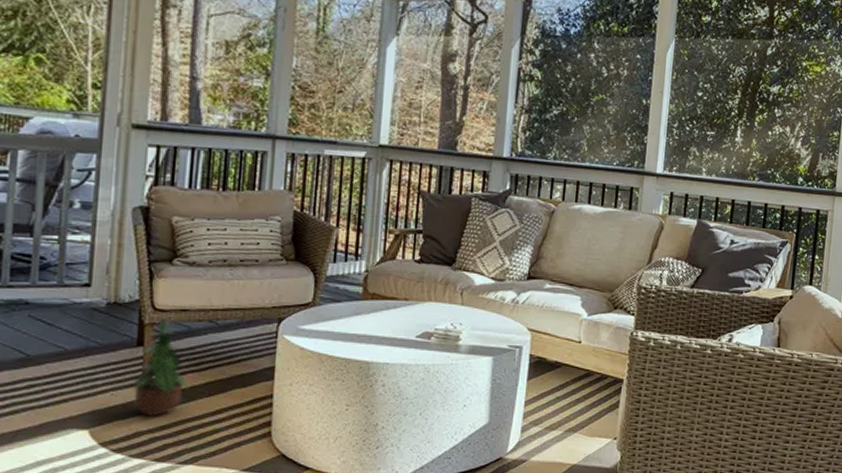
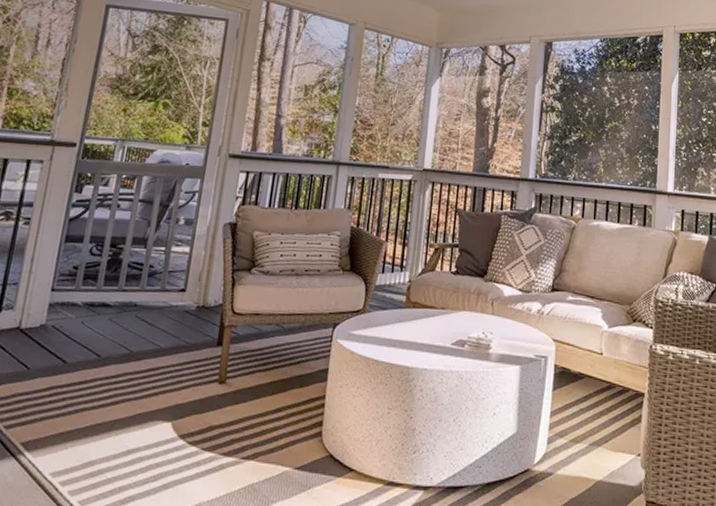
potted plant: present [134,318,189,417] -> none [210,321,256,413]

